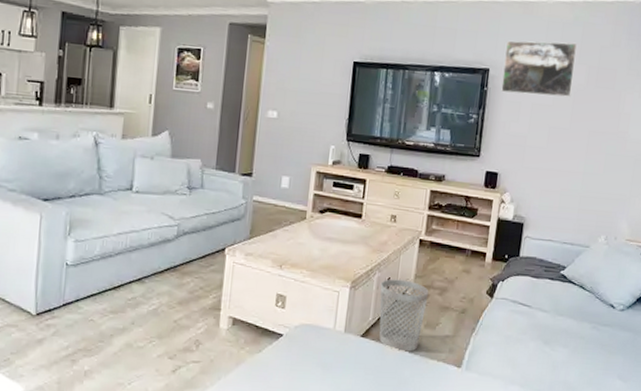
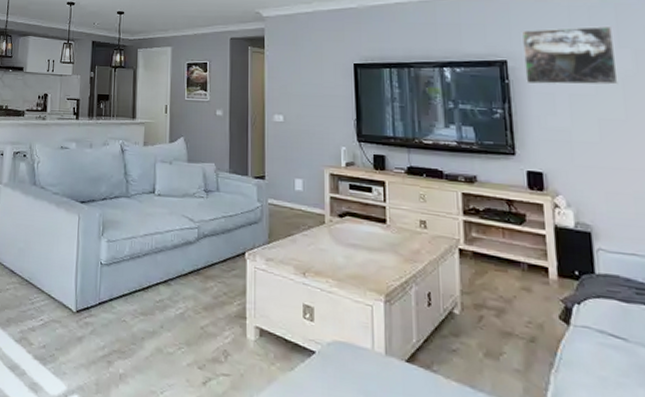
wastebasket: present [379,279,429,352] -> none [420,294,483,387]

